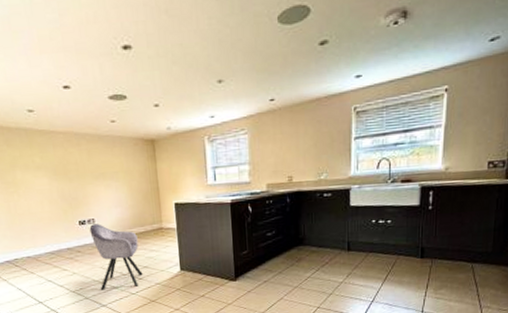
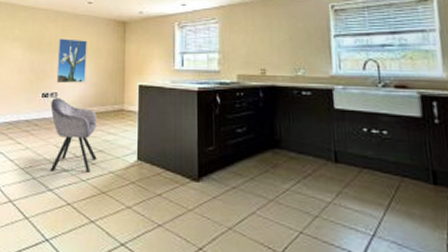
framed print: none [85,162,121,210] -> present [56,38,87,84]

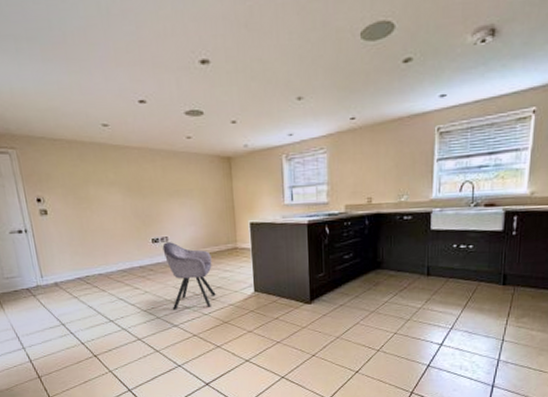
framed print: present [56,38,87,84] -> none [160,179,195,228]

